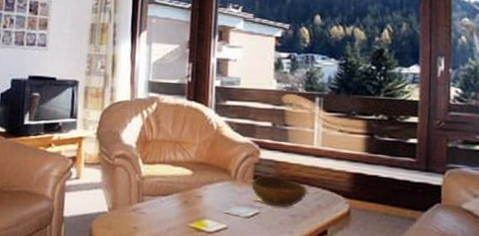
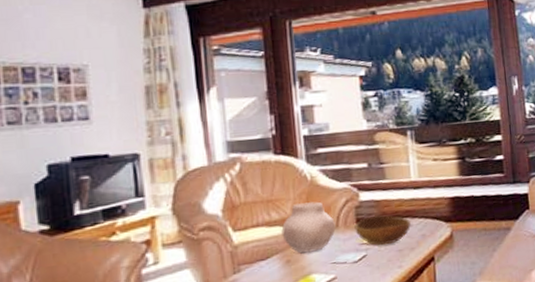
vase: none [184,149,234,199] -> present [281,201,336,254]

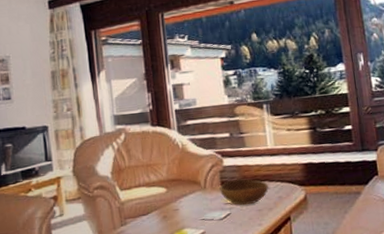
vase: present [281,201,336,254] -> none [158,166,204,211]

